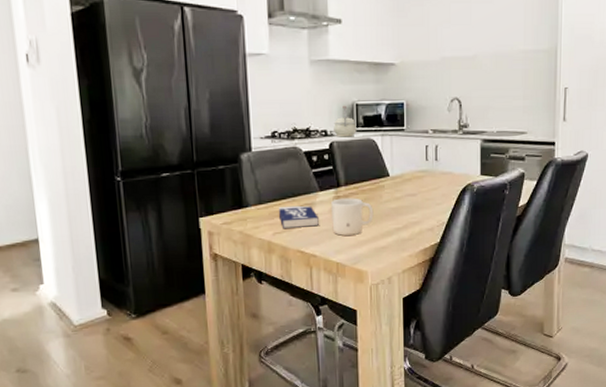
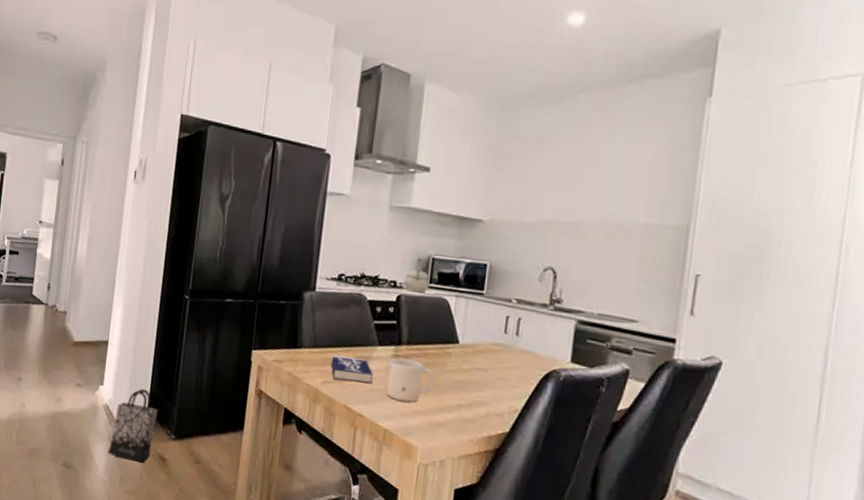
shopping bag: none [65,277,114,349] -> present [108,388,158,463]

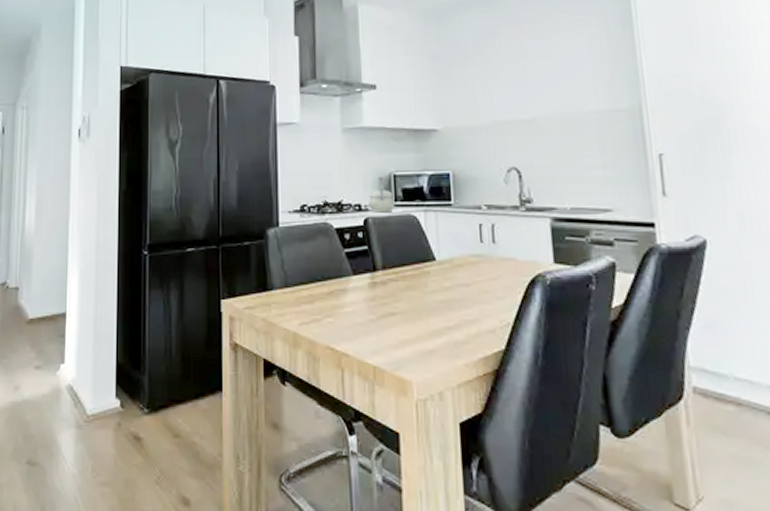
shopping bag: present [108,388,158,463] -> none [76,360,127,447]
book: present [331,354,373,384] -> none [307,291,352,318]
mug: present [385,357,435,402] -> none [366,285,418,332]

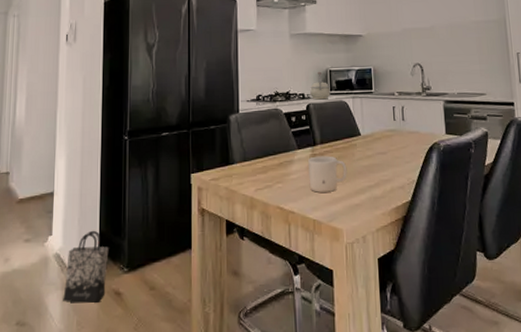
shopping bag: none [76,360,127,447] -> present [63,230,109,303]
mug: none [366,285,418,332] -> present [308,155,347,193]

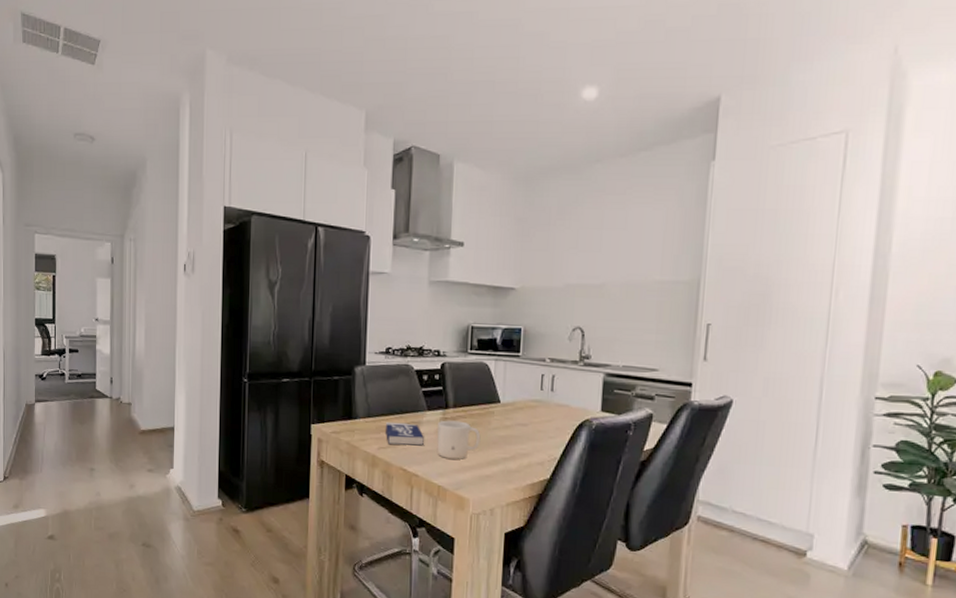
shopping bag: present [63,230,109,303] -> none [184,468,228,536]
book: none [261,163,297,185] -> present [386,421,424,446]
kettle: present [310,71,330,100] -> none [447,326,470,359]

